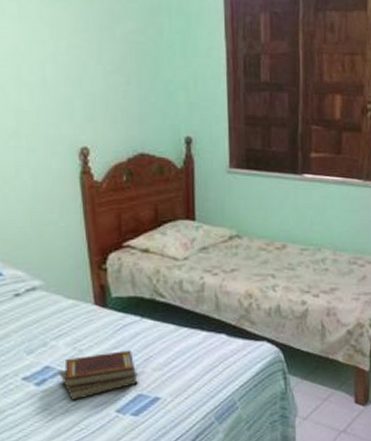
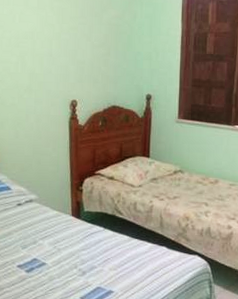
book set: present [57,350,139,402] -> none [42,252,99,287]

